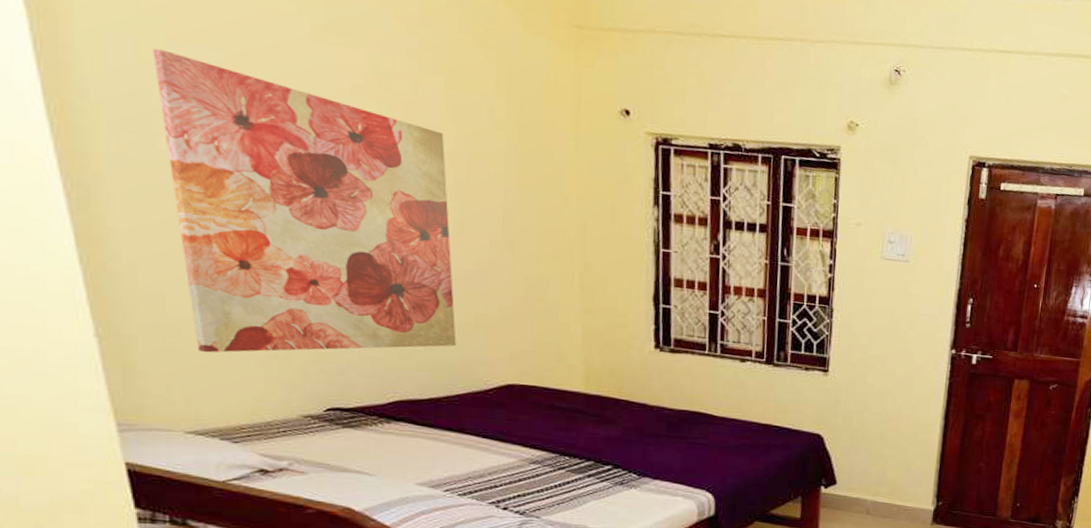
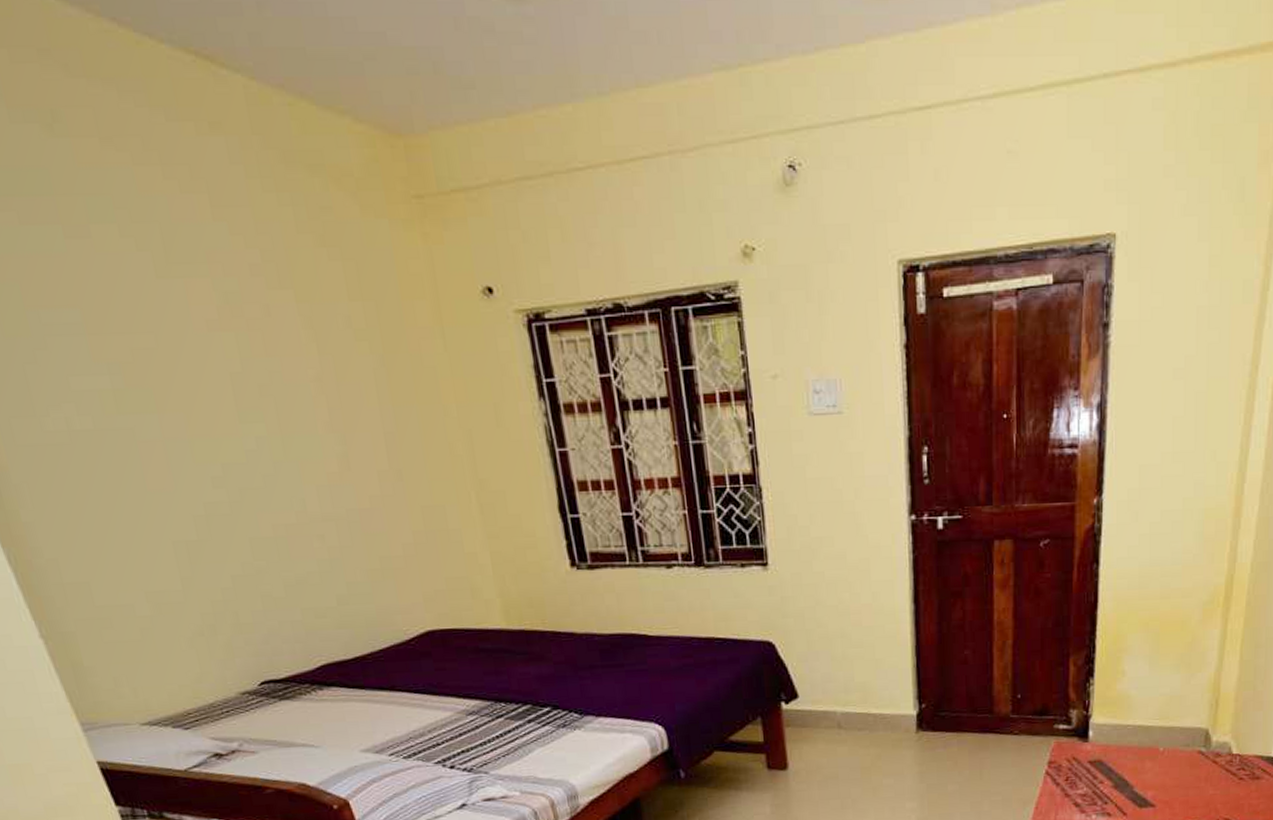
wall art: present [153,48,457,353] -> none [15,320,368,640]

